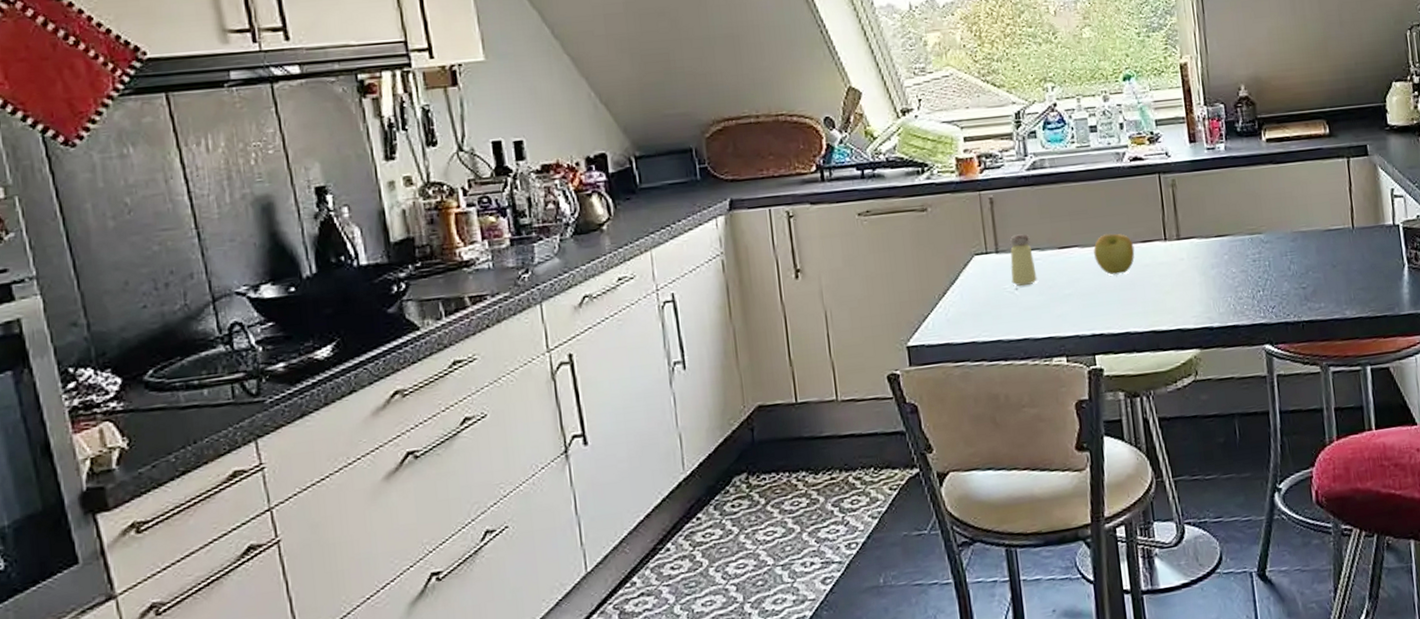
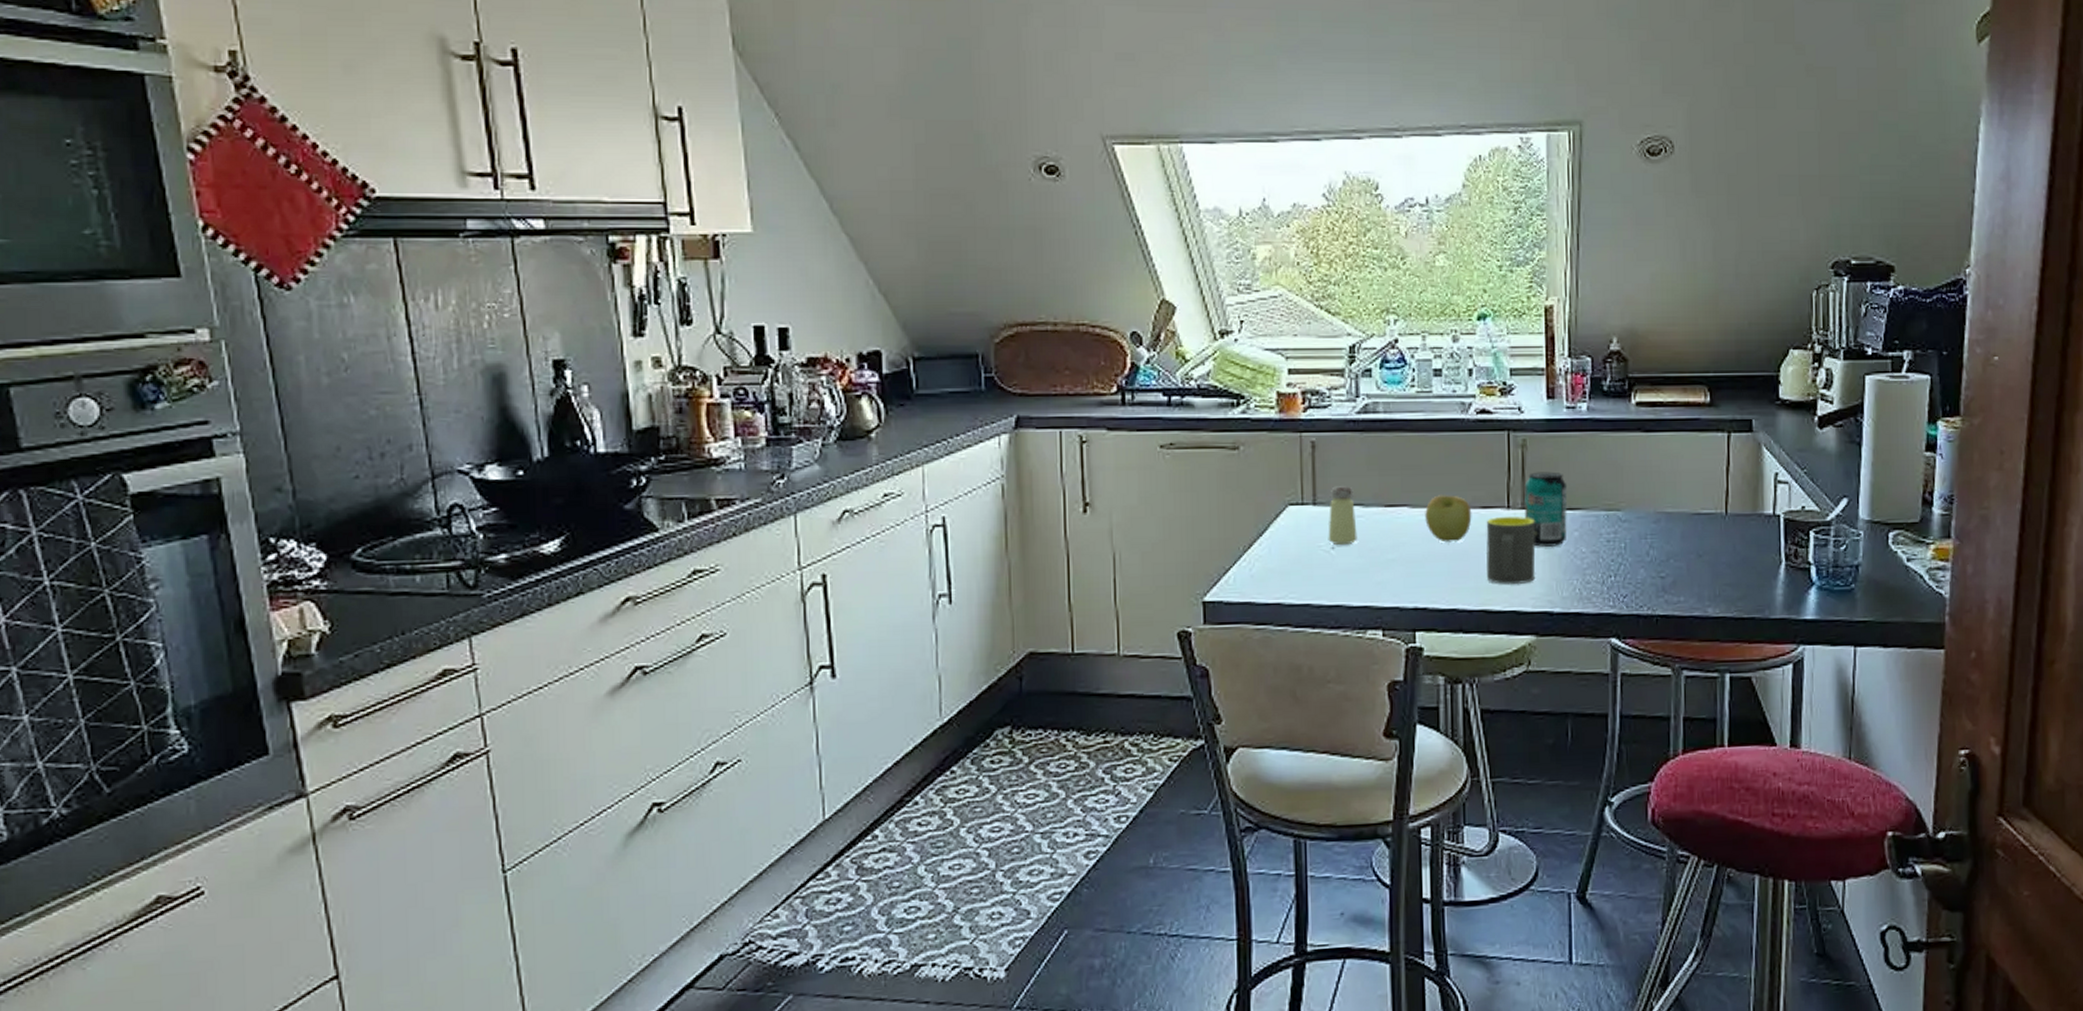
mug: none [1147,246,1195,307] -> present [1486,516,1536,585]
beverage can: none [1177,205,1218,272] -> present [1523,471,1568,548]

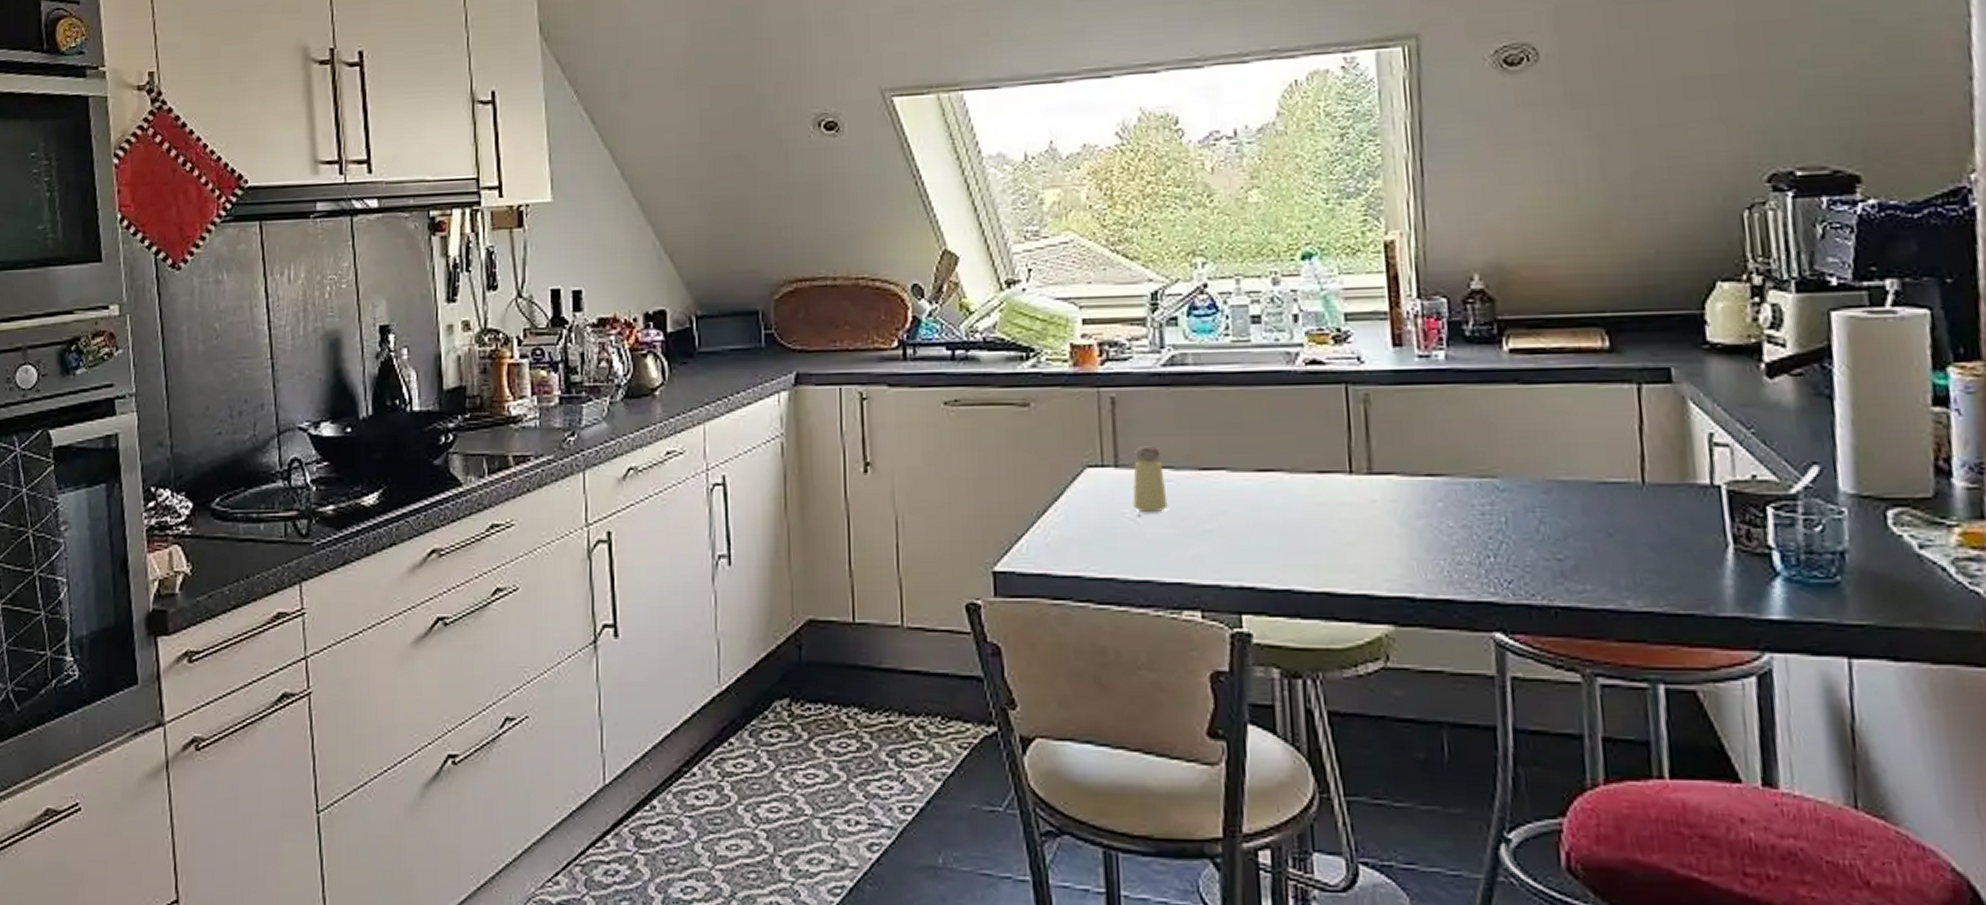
apple: present [1425,495,1472,543] -> none [1247,457,1306,512]
mug: present [1486,516,1536,585] -> none [1323,482,1390,564]
beverage can: present [1523,471,1568,548] -> none [1369,431,1428,521]

